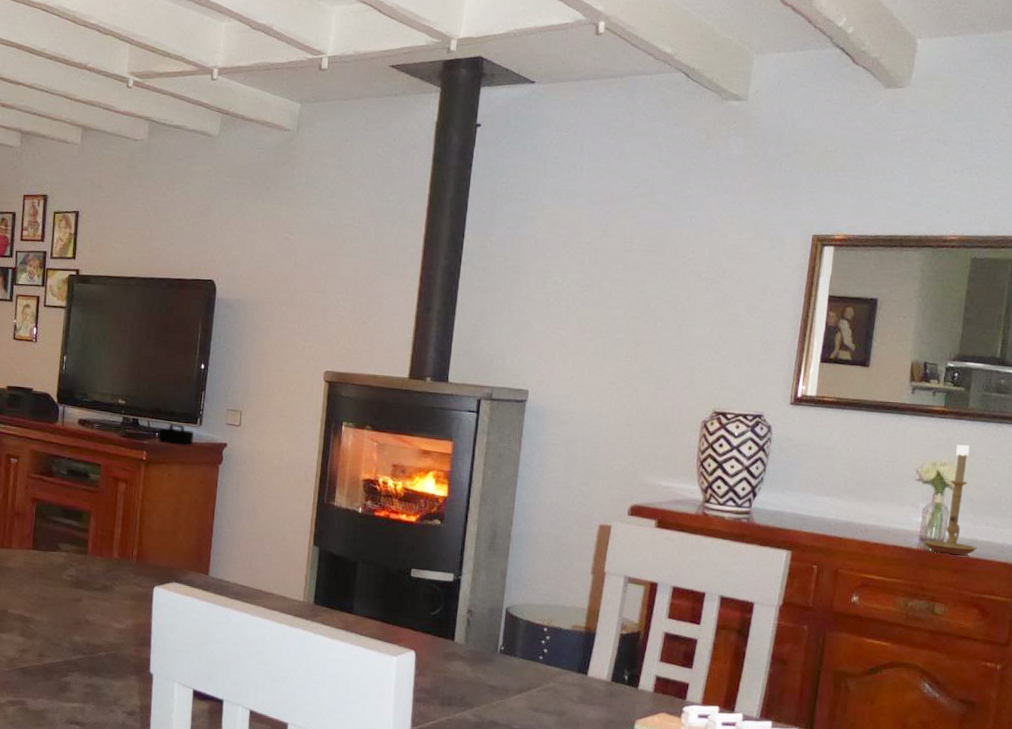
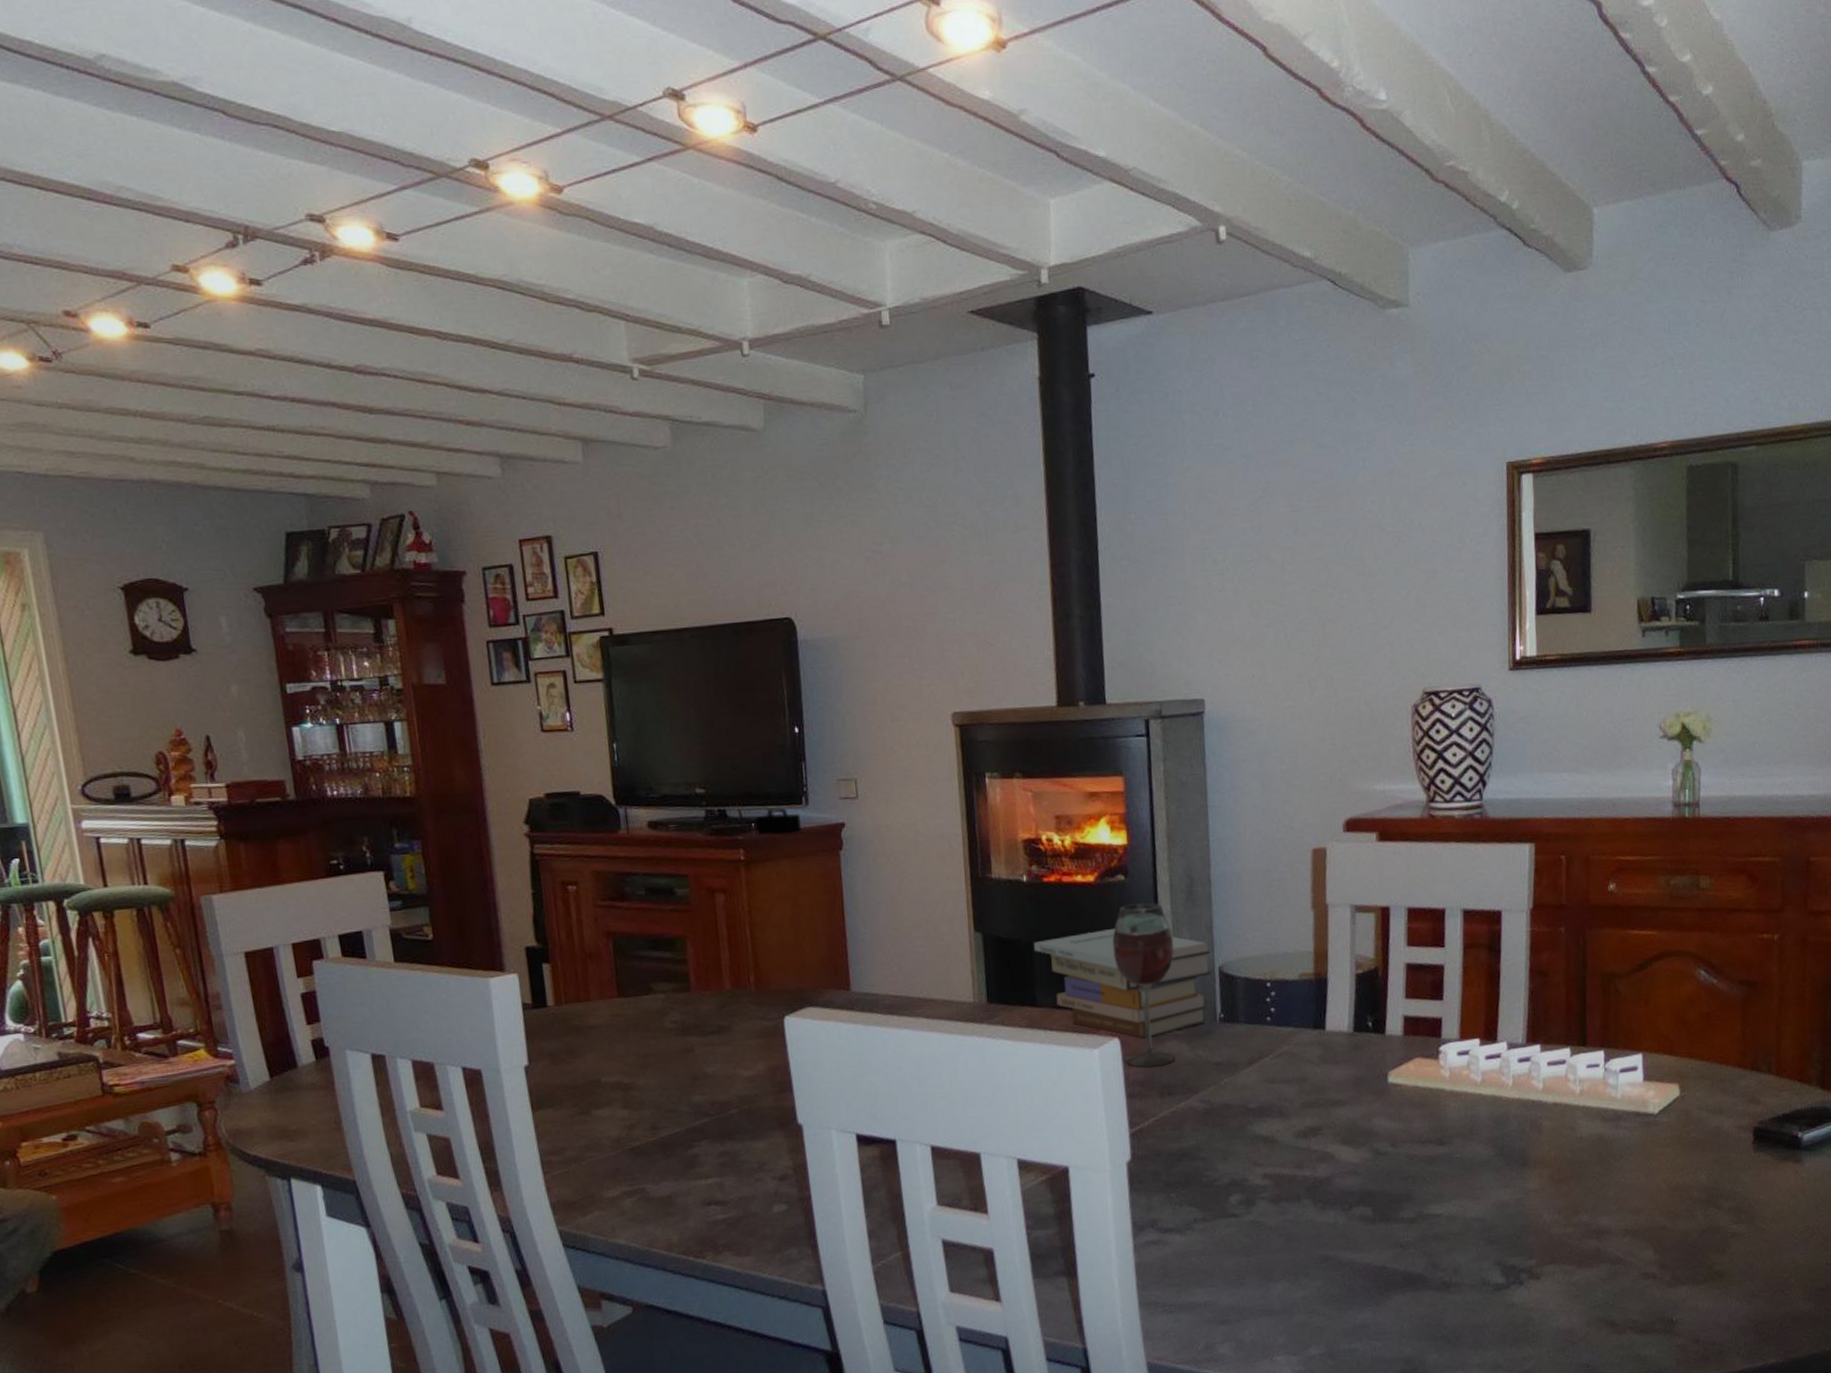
books: none [358,561,502,656] -> present [1033,929,1211,1039]
wineglass: none [416,544,473,681] -> present [1112,903,1175,1069]
candle holder: present [924,445,977,556] -> none [1678,688,1736,819]

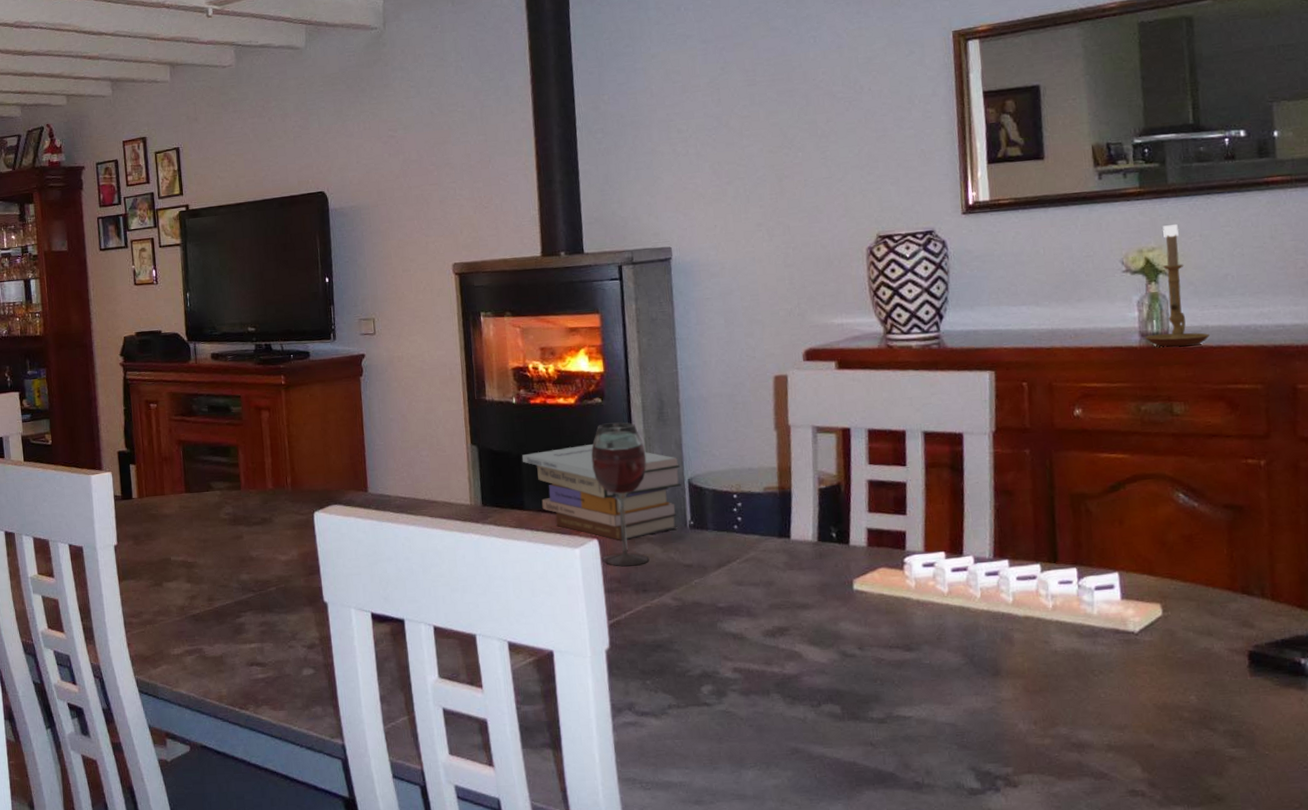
speaker: present [754,807,801,836] -> none [293,342,330,365]
candle holder: none [1678,688,1736,819] -> present [1145,224,1210,348]

